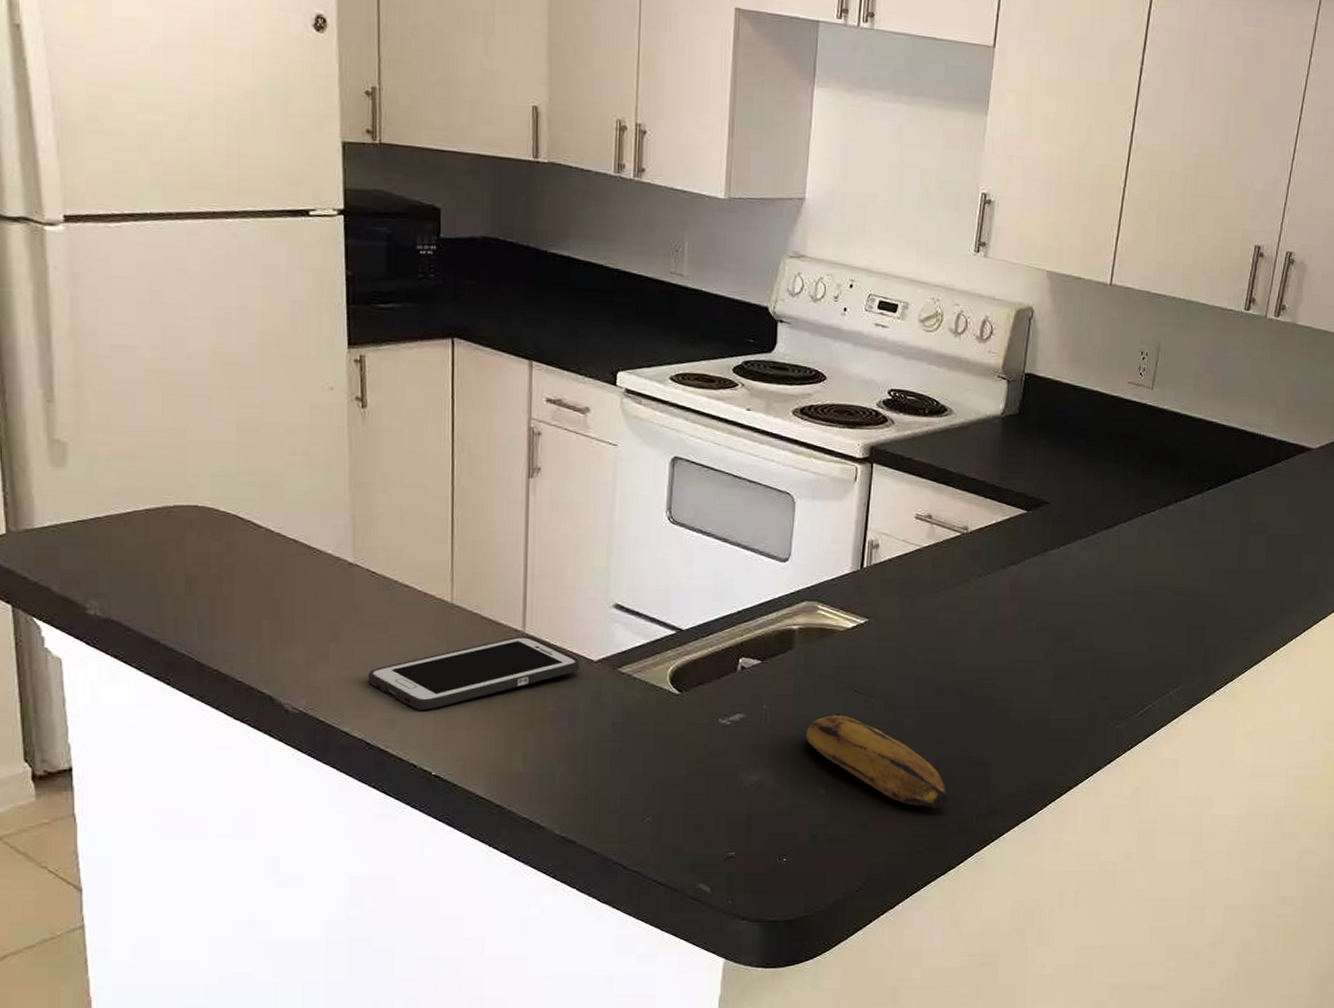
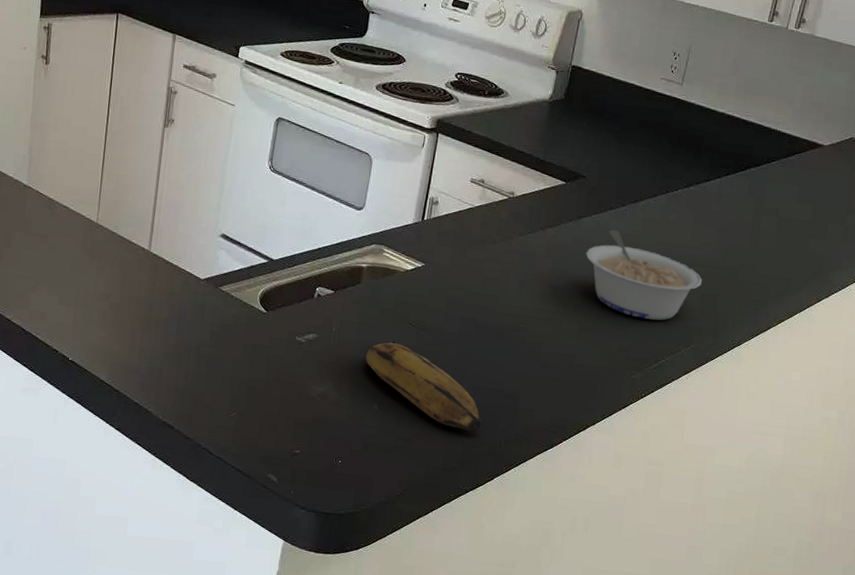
cell phone: present [367,636,581,710] -> none [28,253,191,307]
legume: none [1055,562,1188,661] -> present [586,229,702,321]

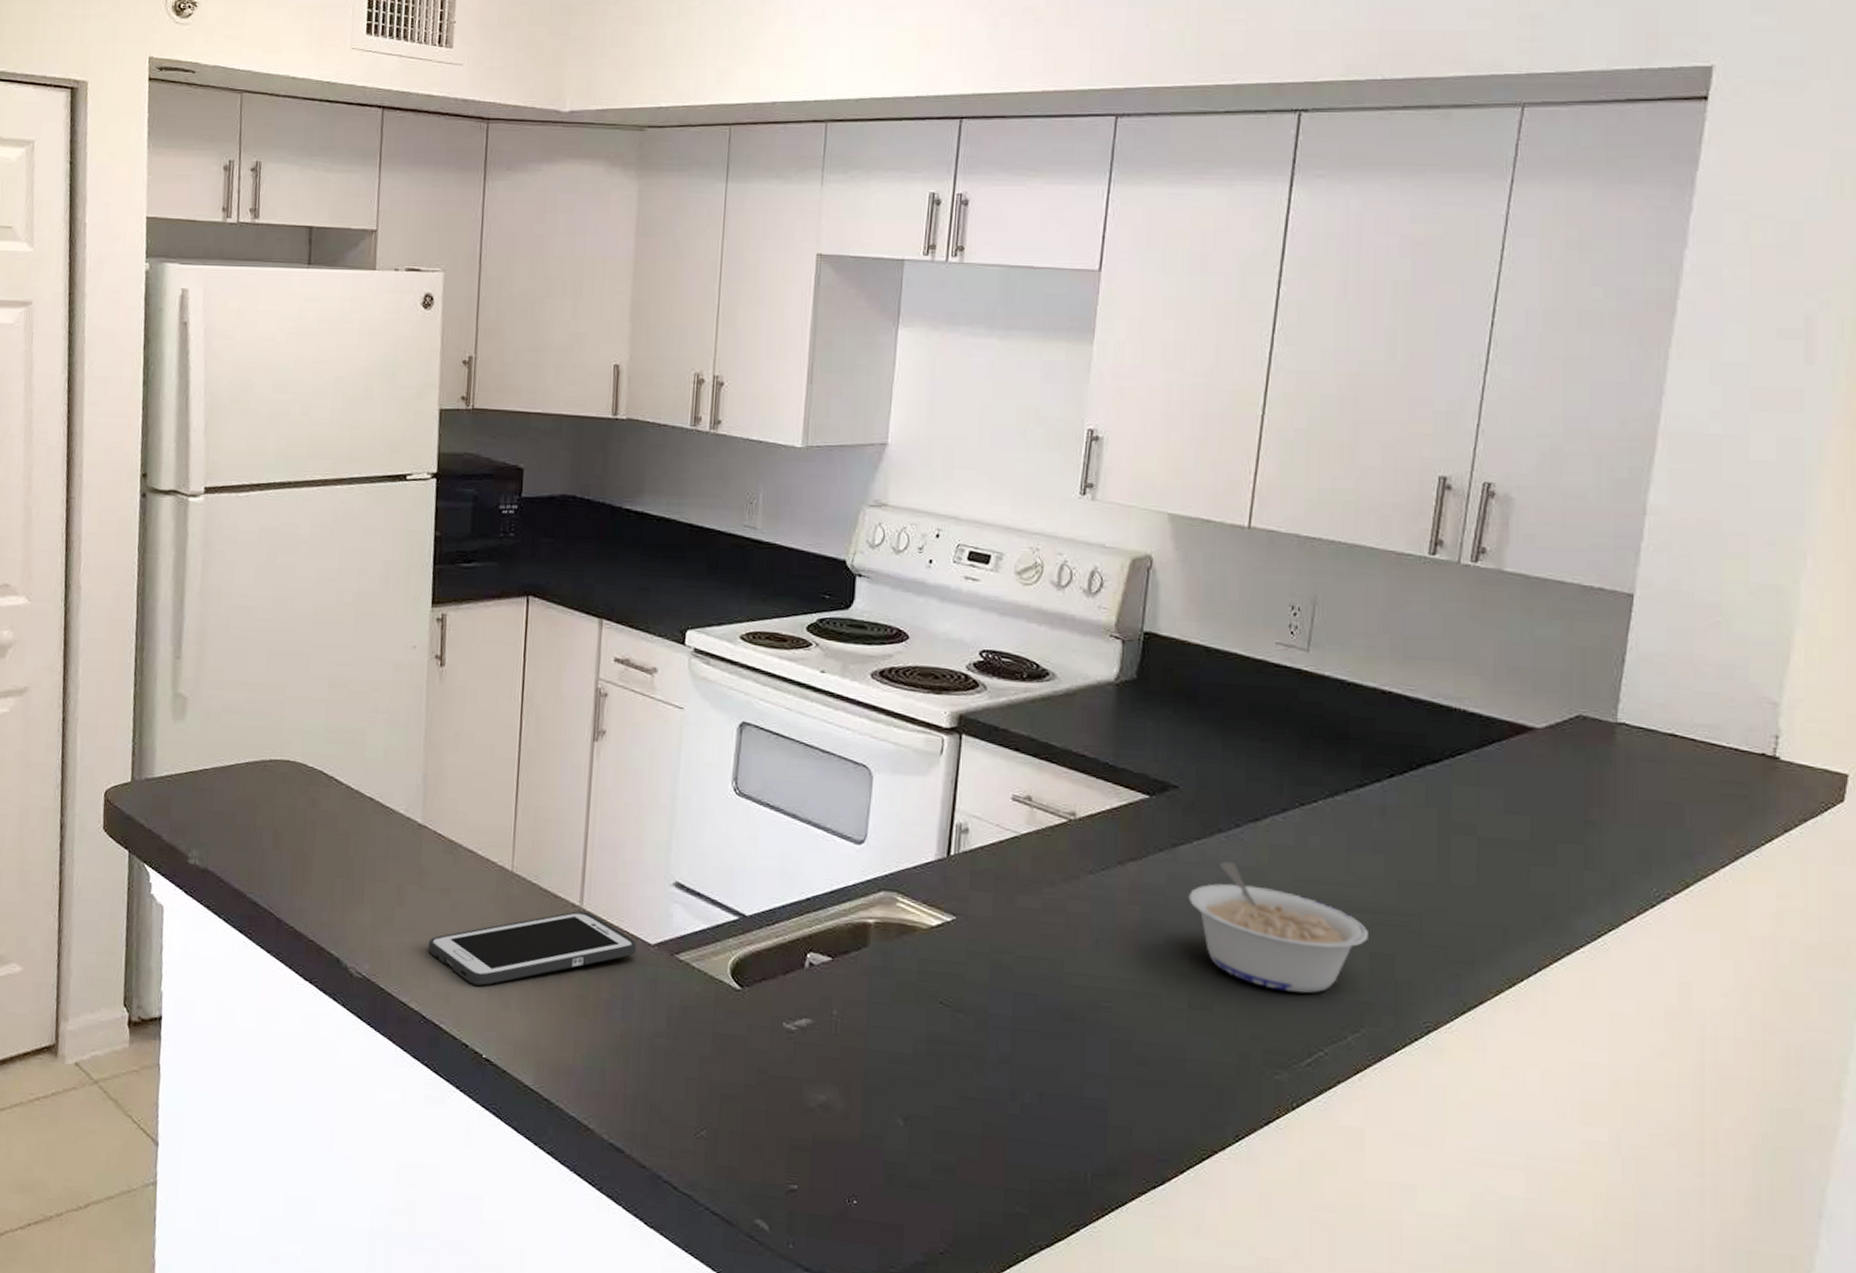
cell phone: none [28,253,191,307] -> present [427,911,637,986]
banana: present [365,340,483,432] -> none [881,1026,1056,1159]

